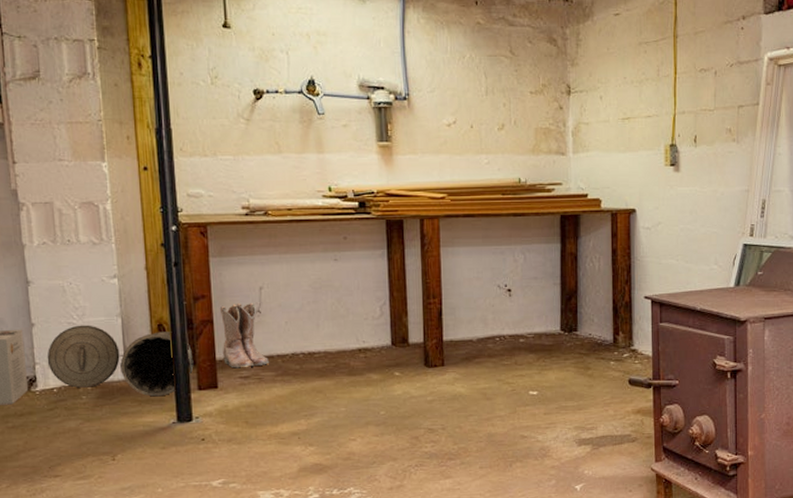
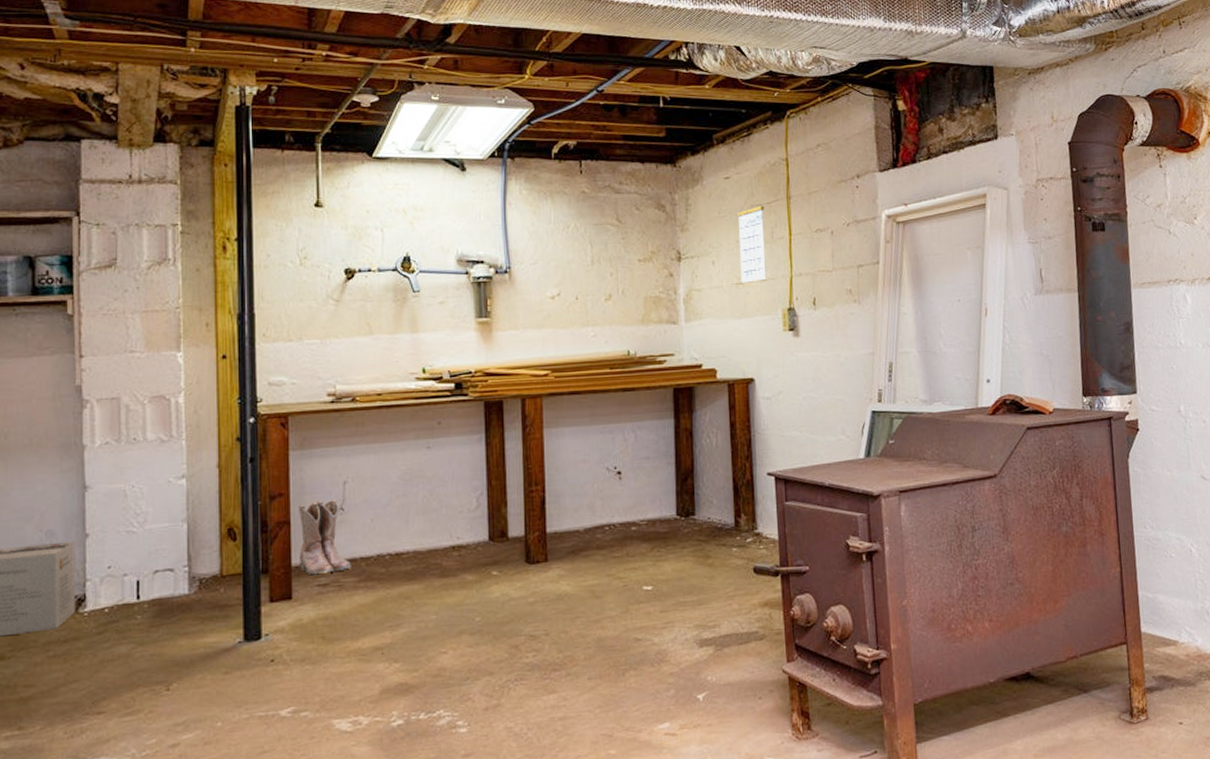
trash can: present [47,325,194,397] -> none [100,532,266,613]
calendar: none [626,30,652,118] -> present [737,193,767,283]

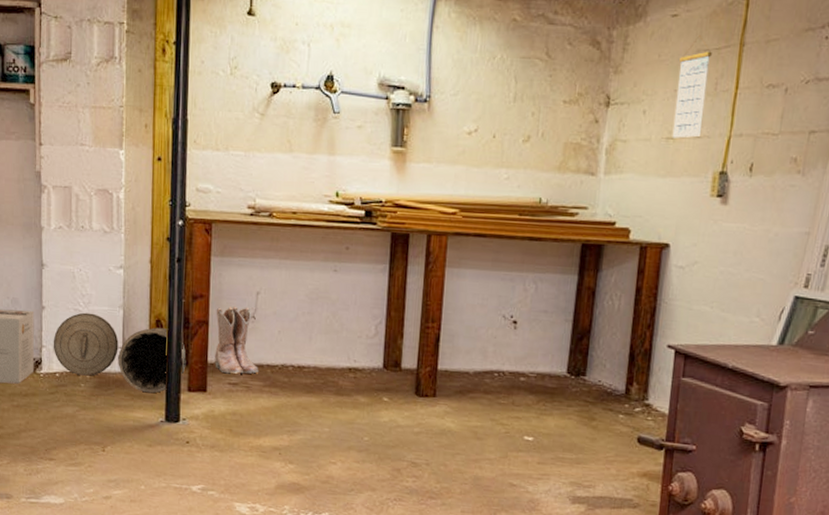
trash can: none [100,532,266,613] -> present [53,312,186,394]

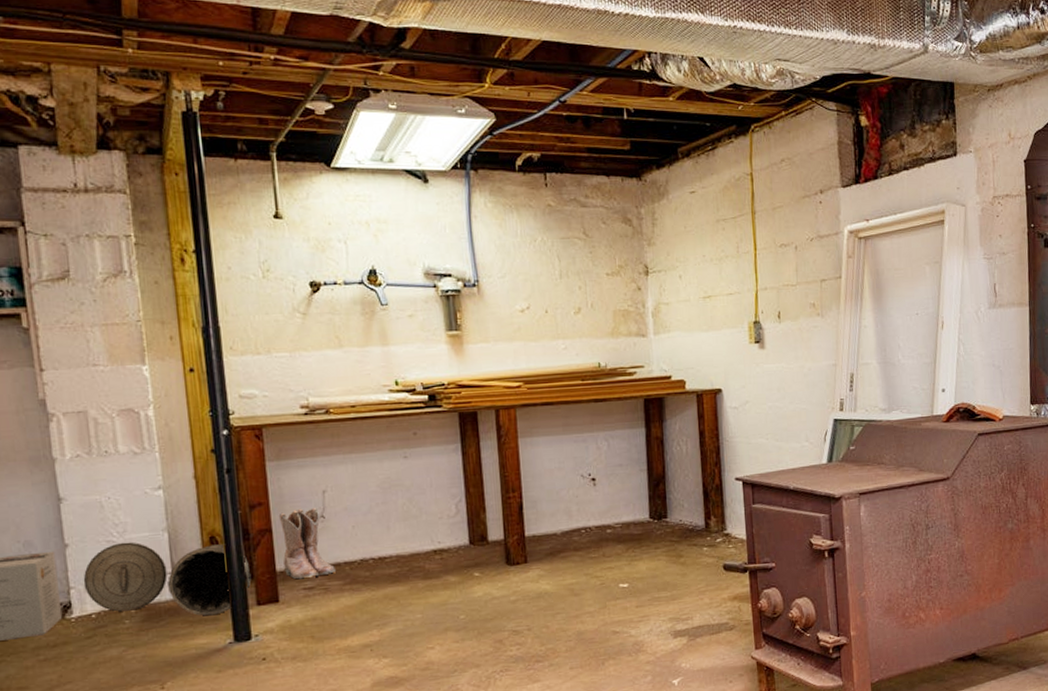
calendar: present [672,35,712,139] -> none [703,207,733,297]

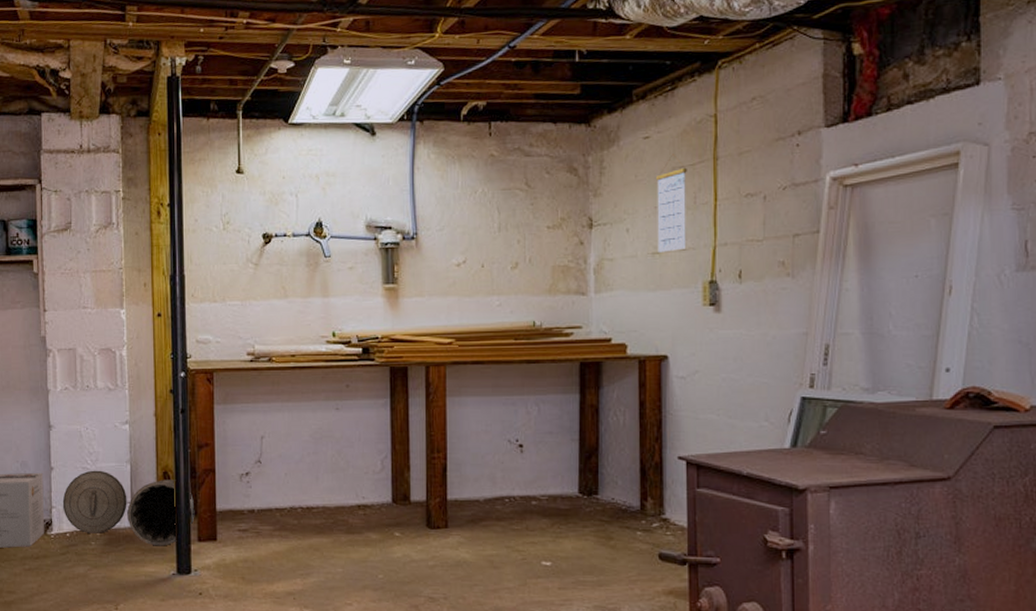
boots: present [278,507,337,580] -> none [222,452,268,521]
calendar: none [703,207,733,297] -> present [656,154,687,253]

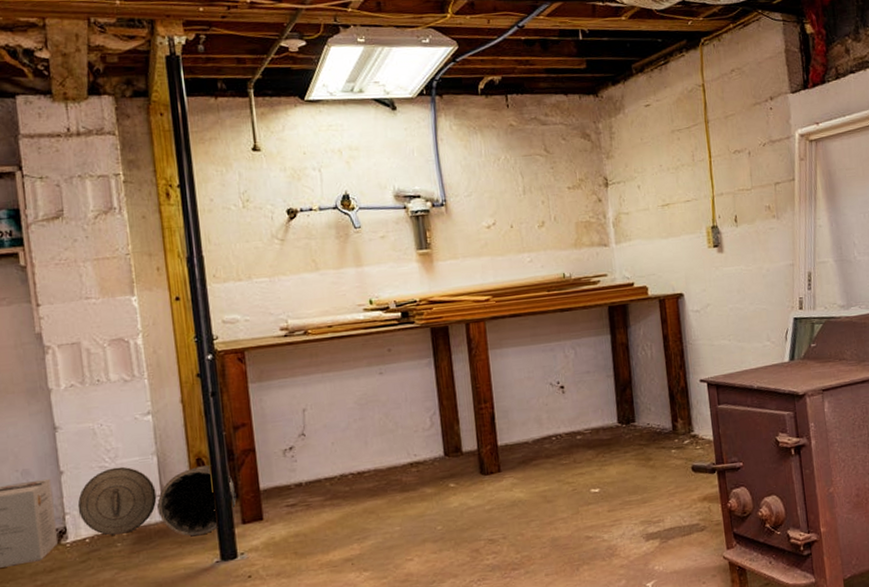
calendar: present [656,154,687,253] -> none [659,119,690,205]

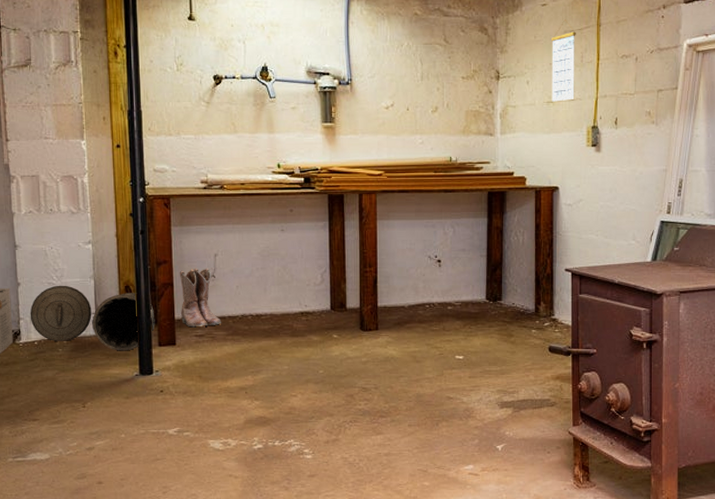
boots: none [261,426,318,497] -> present [179,268,222,328]
calendar: none [659,119,690,205] -> present [551,19,576,102]

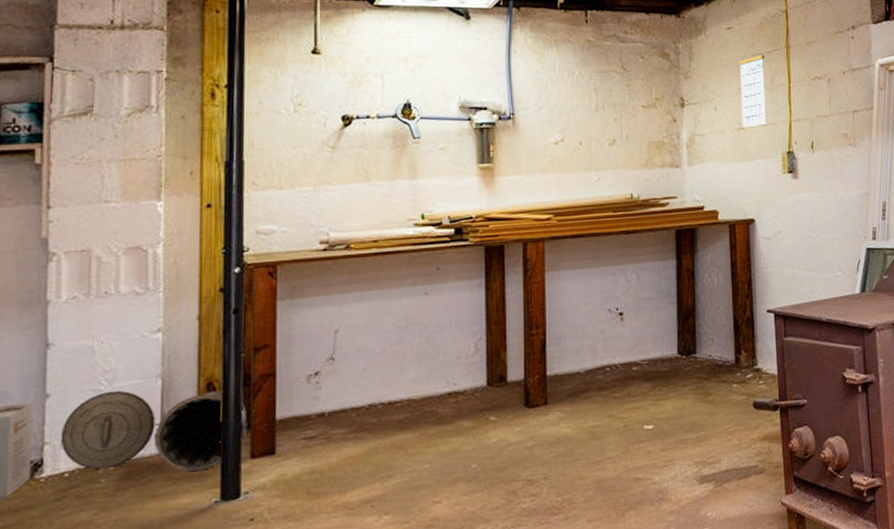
boots: present [179,268,222,328] -> none [284,348,342,429]

